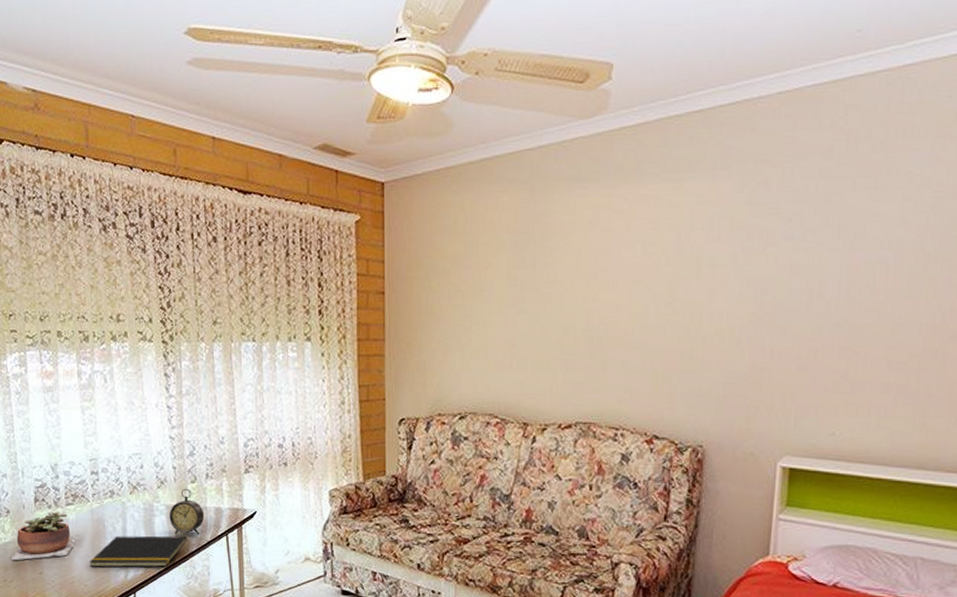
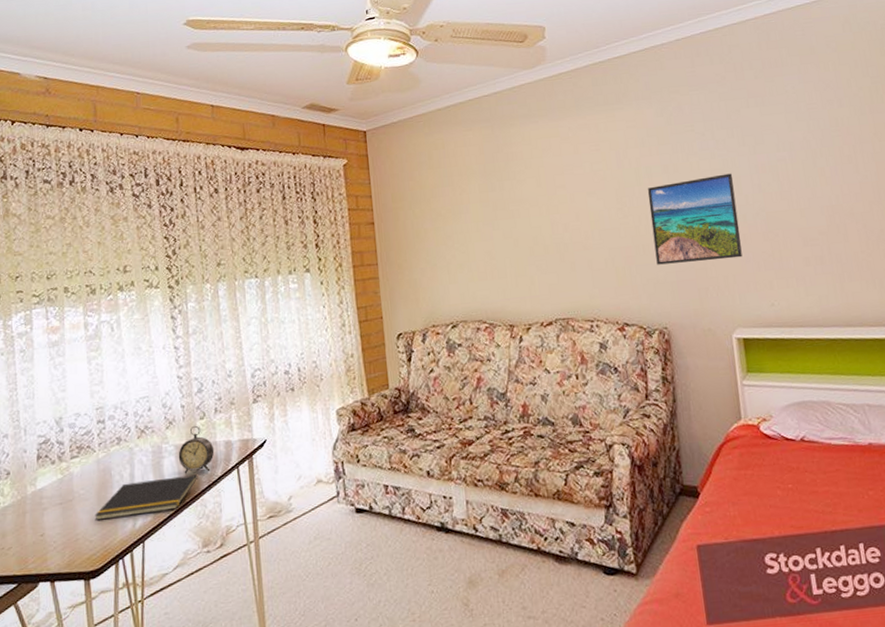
succulent plant: present [11,512,74,561] -> none [9,466,79,526]
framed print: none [703,272,817,375] -> present [647,173,743,265]

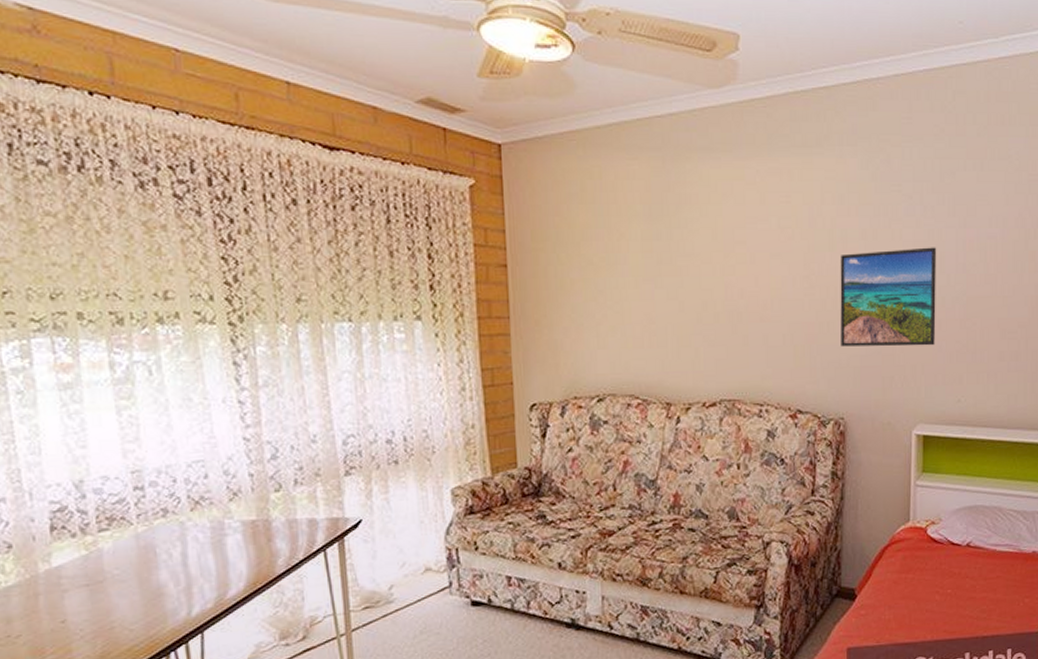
notepad: present [94,474,198,521] -> none [135,556,273,607]
alarm clock: present [178,425,215,474] -> none [246,498,294,556]

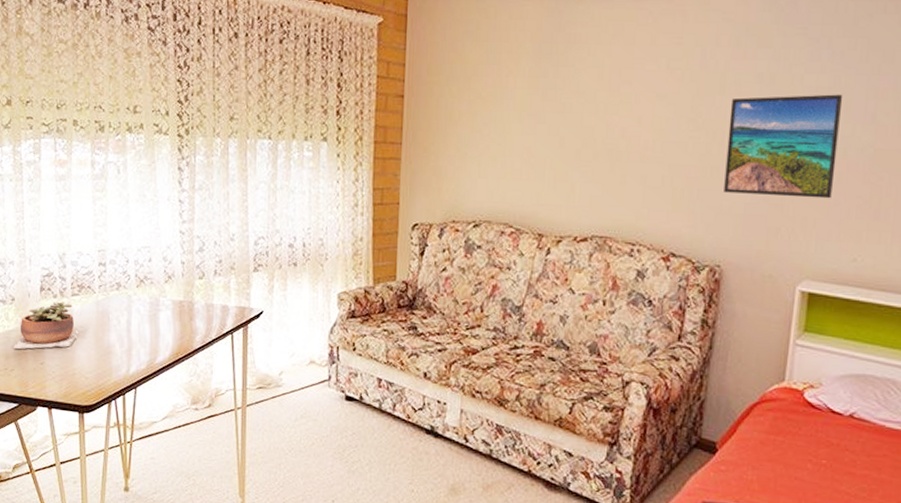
succulent plant: none [16,540,112,610] -> present [13,301,77,349]

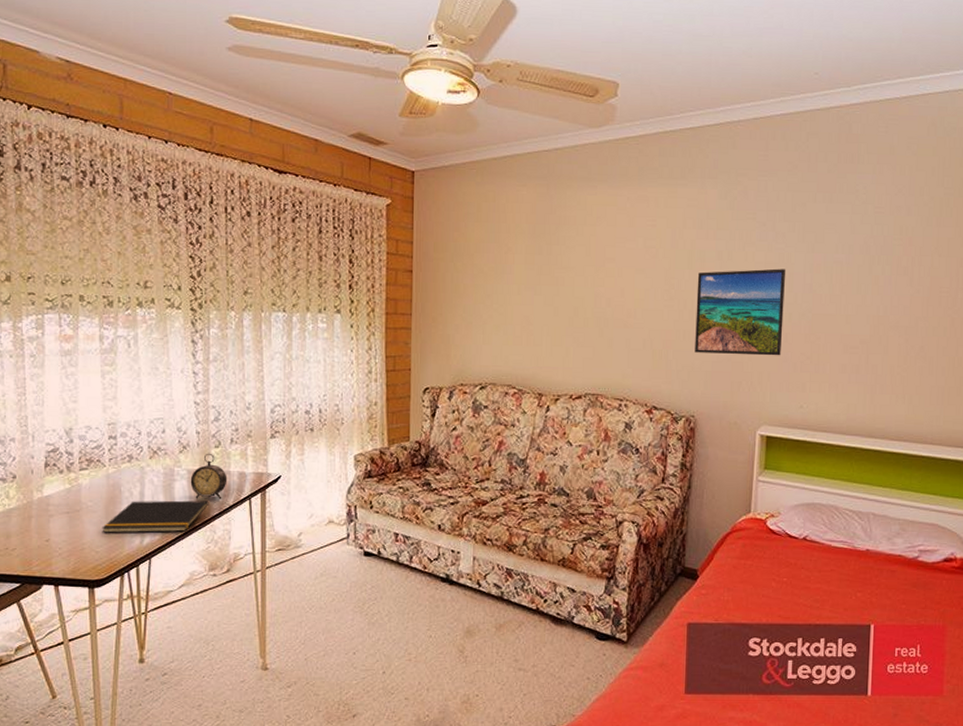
succulent plant: present [13,301,77,349] -> none [14,477,86,528]
notepad: none [91,329,193,363] -> present [102,500,209,533]
alarm clock: none [174,284,211,333] -> present [190,453,228,500]

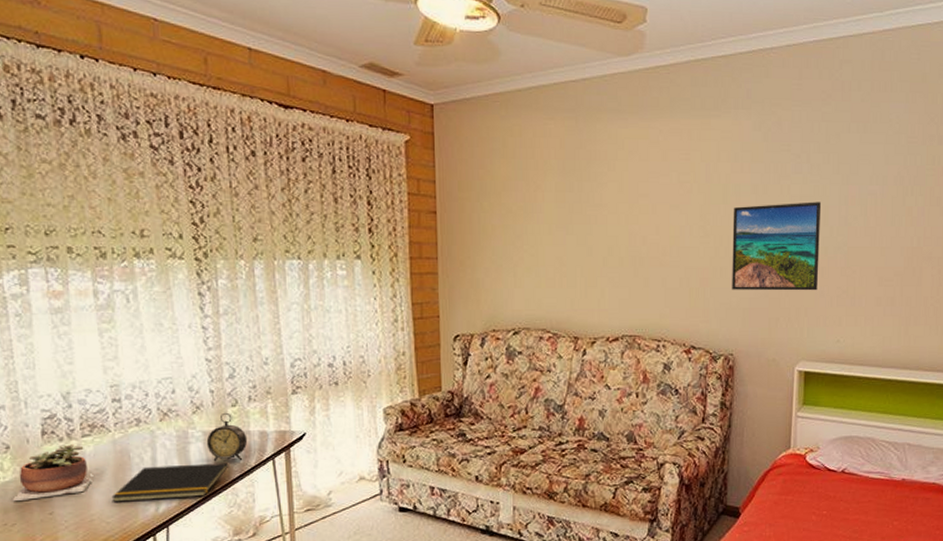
succulent plant: none [14,477,86,528] -> present [12,444,92,502]

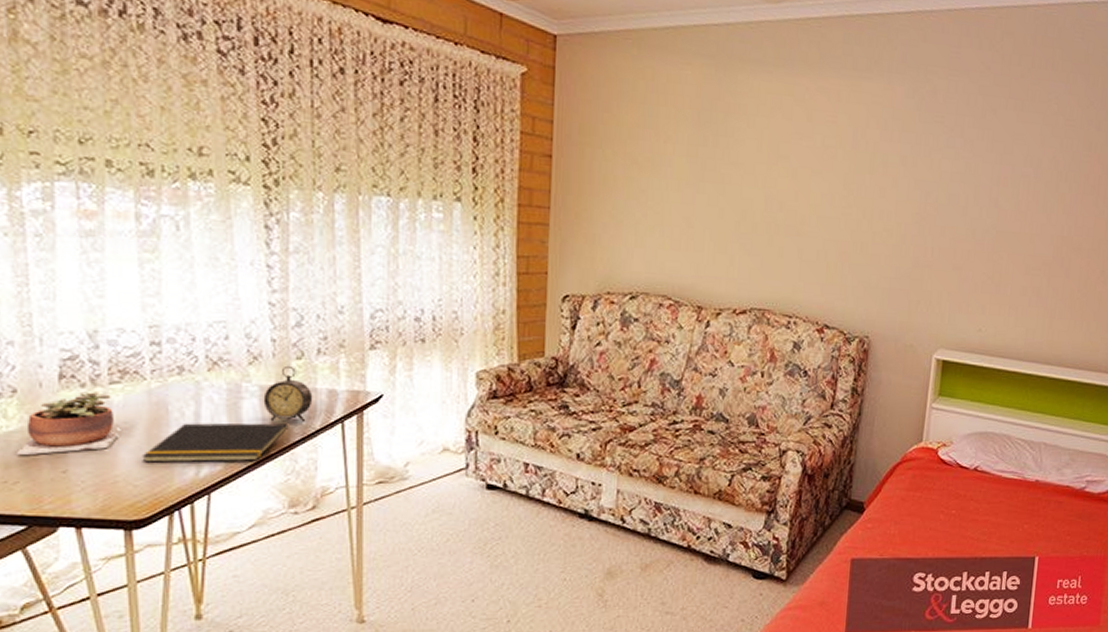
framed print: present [732,202,822,291] -> none [872,178,973,275]

